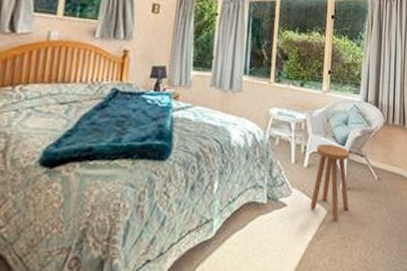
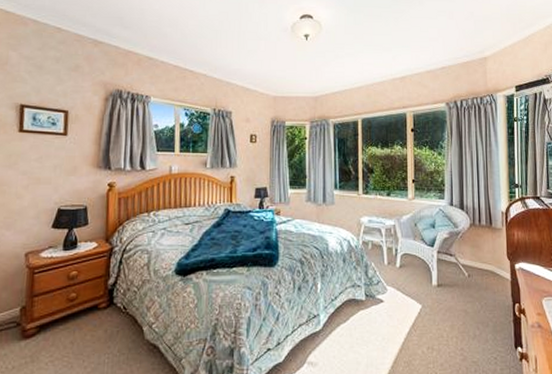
stool: present [310,143,350,221] -> none [405,245,442,314]

